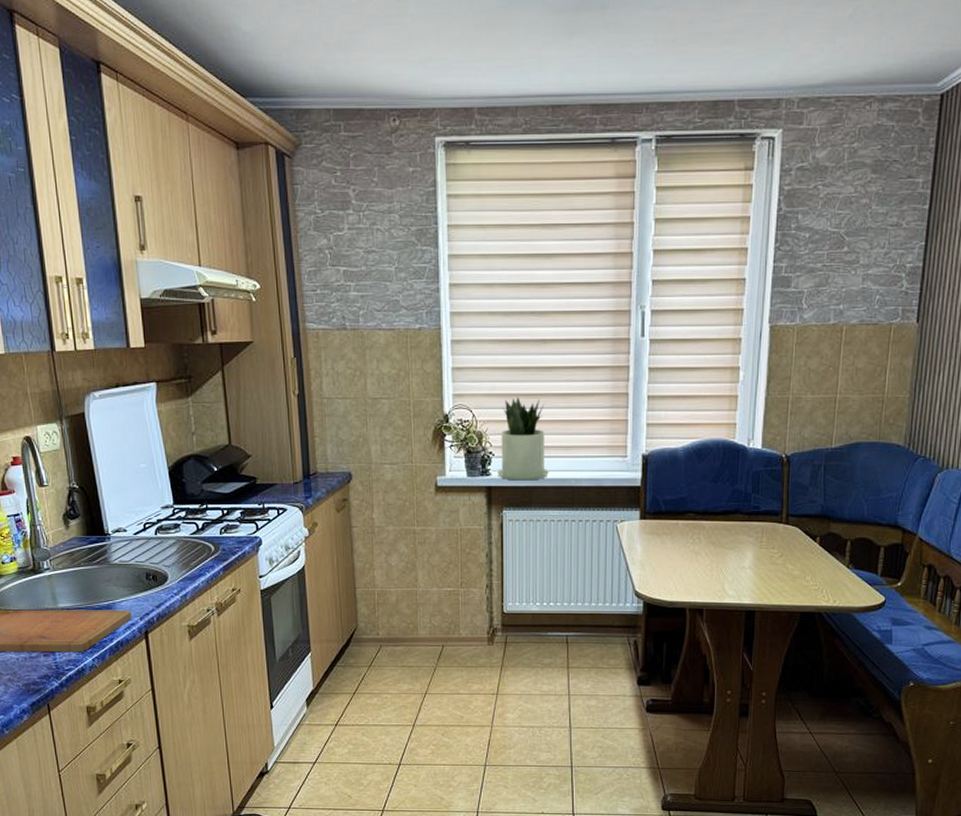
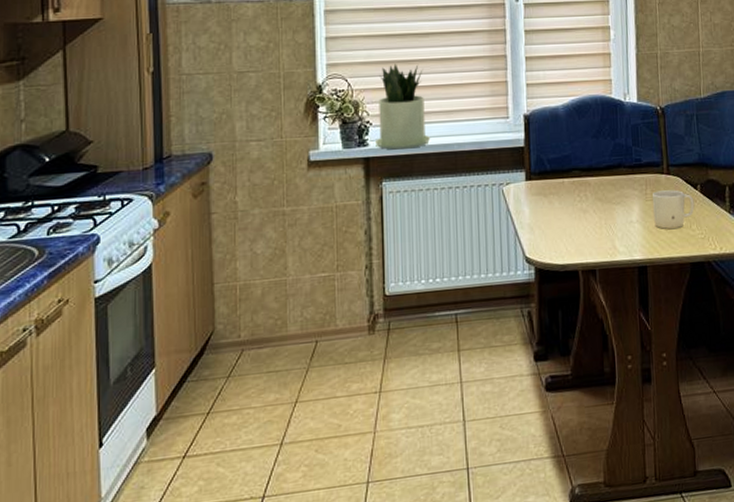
mug: none [766,540,812,577] -> present [652,189,695,229]

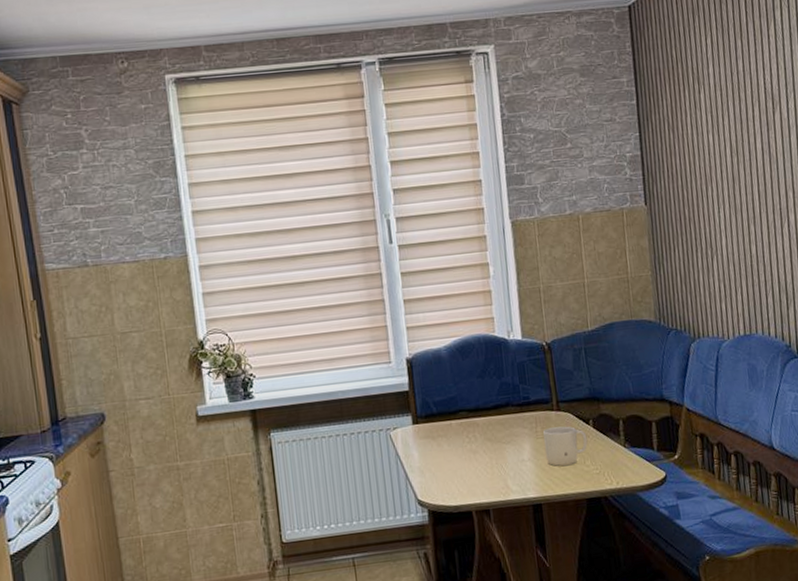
planter: present [375,64,431,150] -> none [259,315,315,401]

